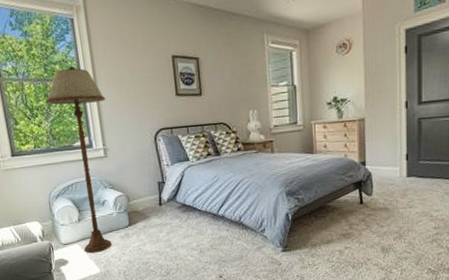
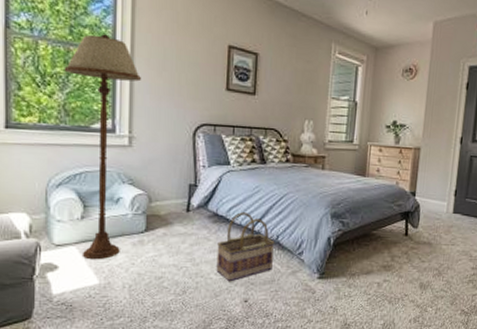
basket: none [189,200,240,262] -> present [216,212,275,282]

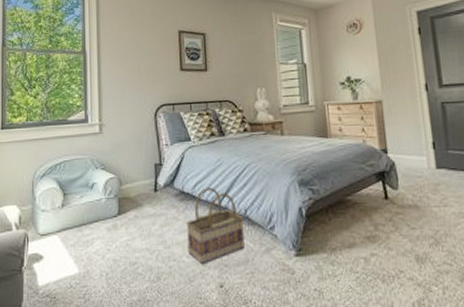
floor lamp: present [64,34,141,260] -> none [45,38,107,248]

